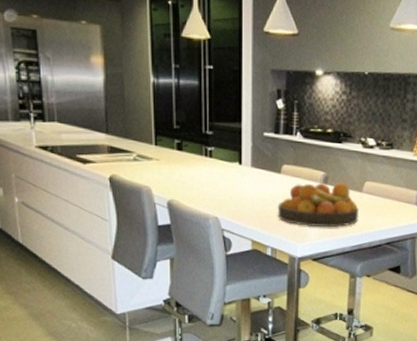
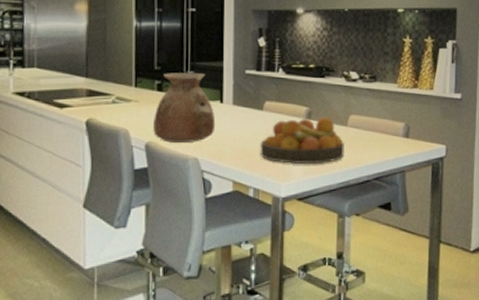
vase: none [175,132,235,202] -> present [153,73,216,143]

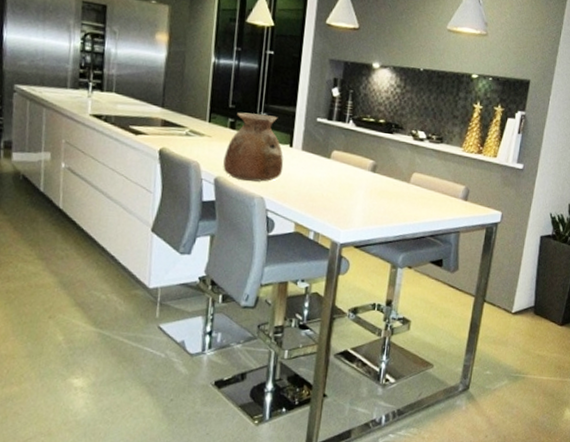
fruit bowl: present [260,117,344,164] -> none [323,170,405,216]

